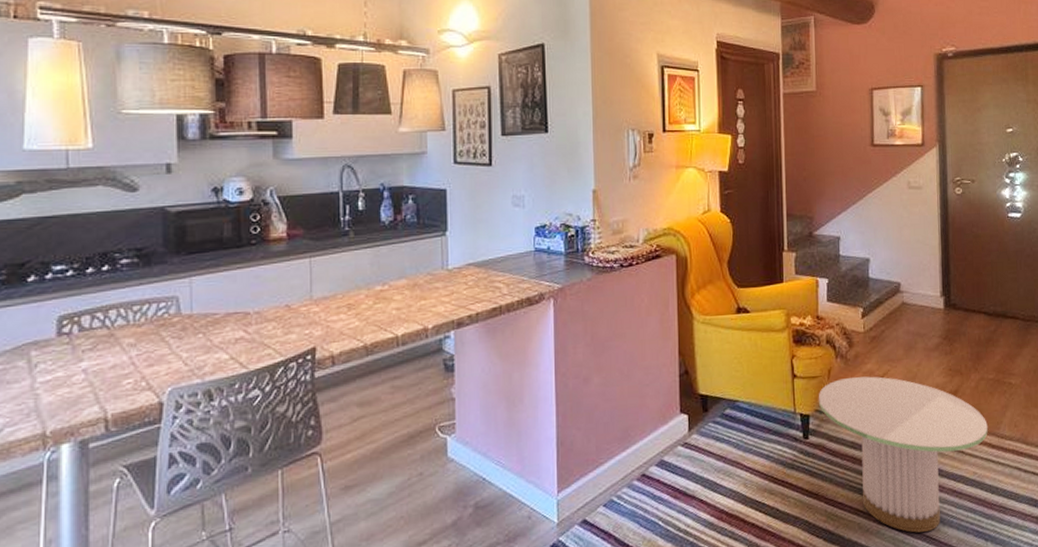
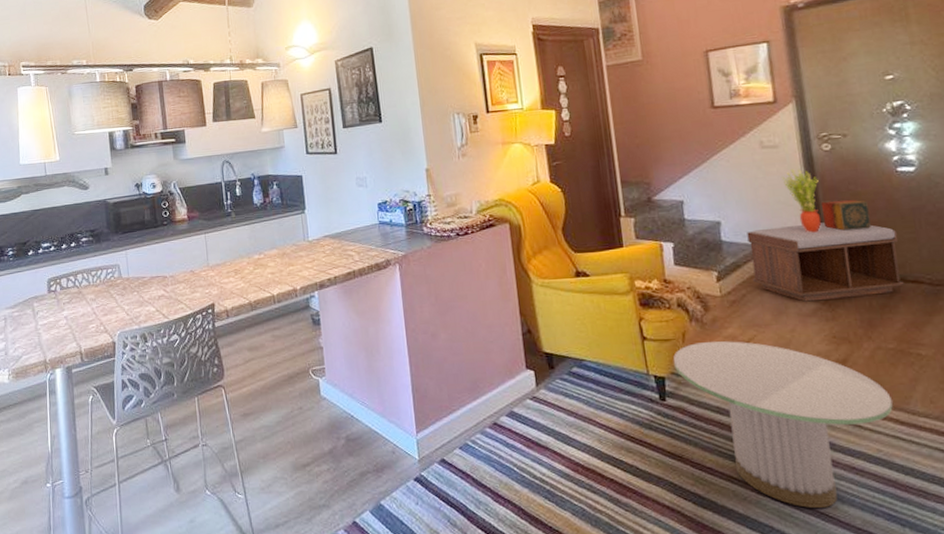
bench: none [890,262,1005,337] -> present [747,222,904,302]
potted plant: none [922,210,950,271] -> present [782,168,822,233]
decorative box: none [950,240,986,270] -> present [820,198,871,231]

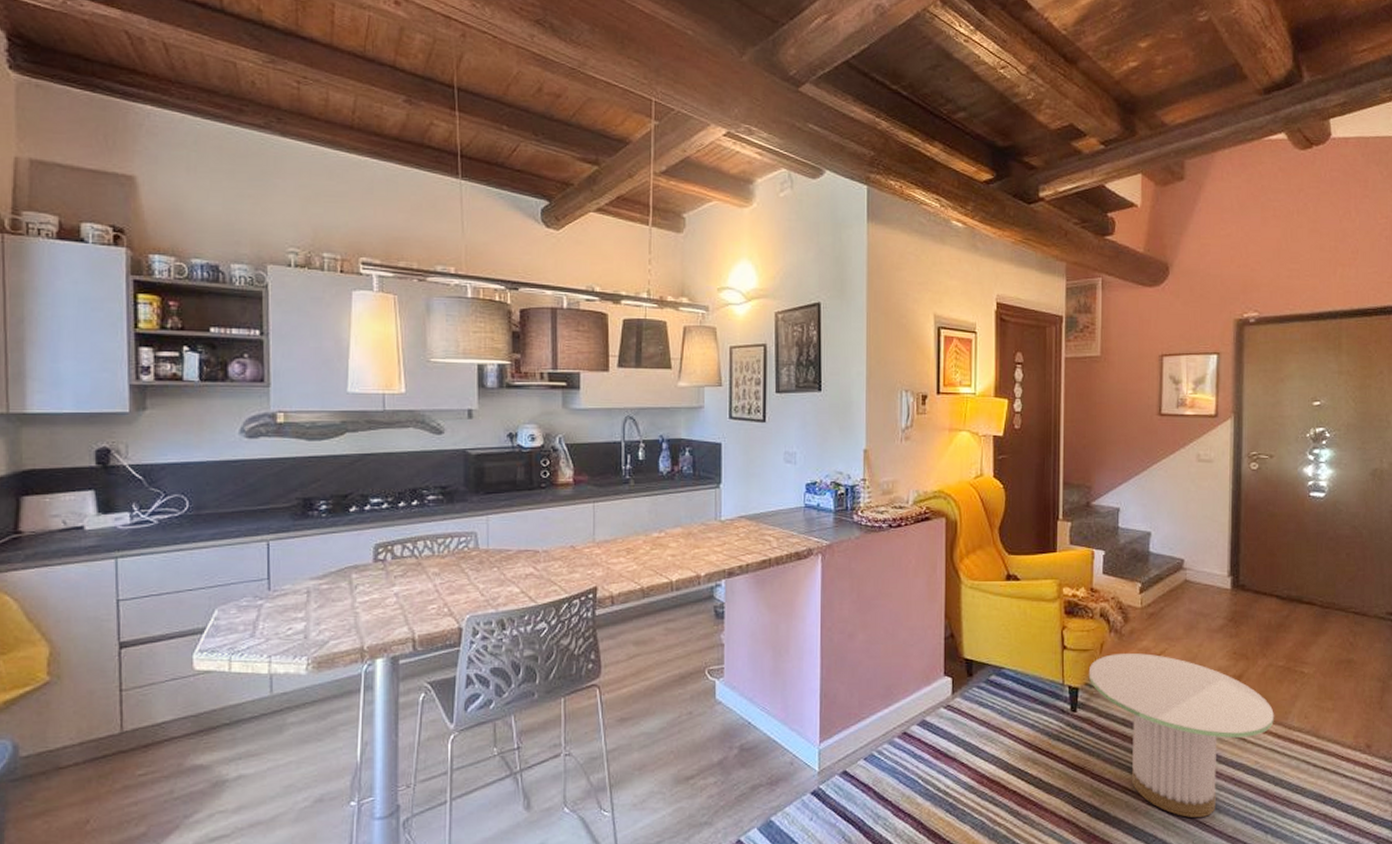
bench: present [747,222,904,302] -> none [1171,541,1302,618]
potted plant: present [782,168,822,233] -> none [1212,485,1243,550]
decorative box: present [820,198,871,231] -> none [1241,518,1281,550]

